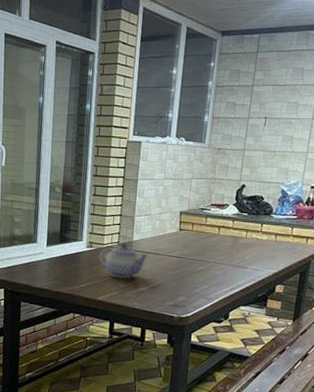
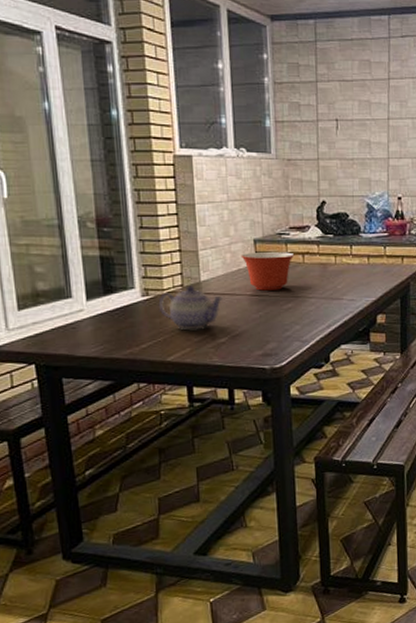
mixing bowl: none [167,222,212,255] -> present [240,251,295,291]

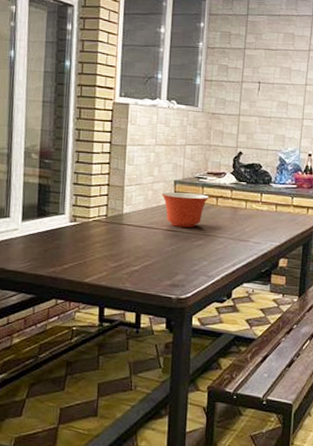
teapot: present [158,285,224,331] -> none [83,216,142,257]

